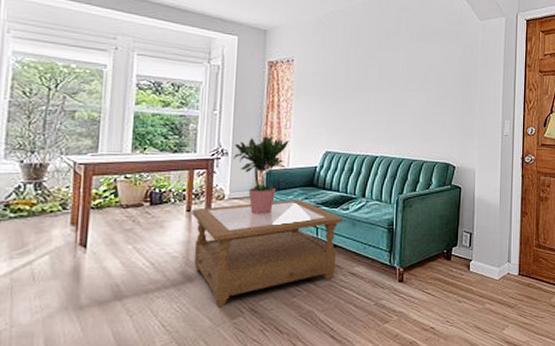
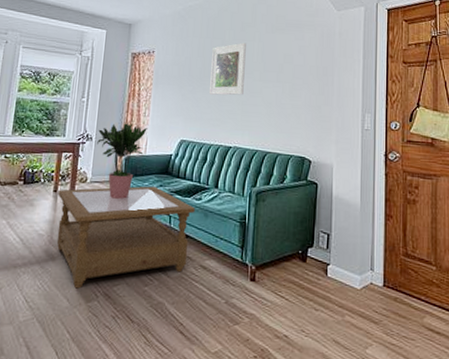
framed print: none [354,51,391,105] -> present [209,42,246,96]

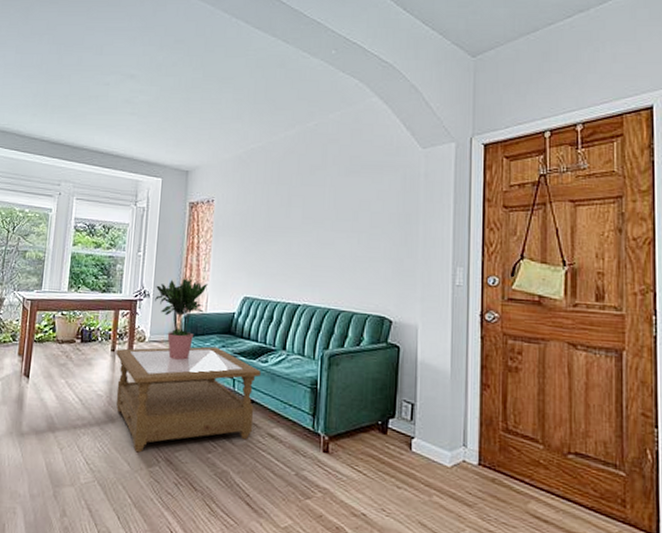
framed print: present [209,42,246,96] -> none [275,188,316,248]

